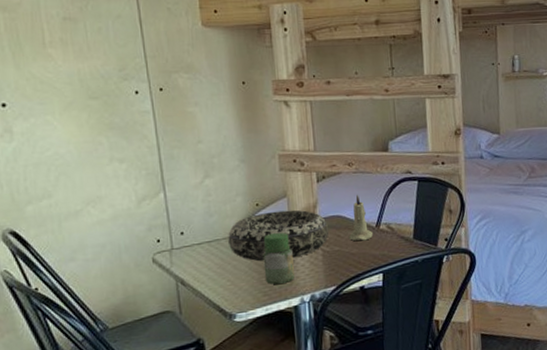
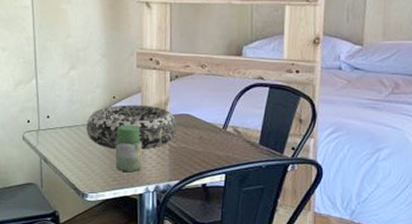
candle: present [348,194,373,241] -> none [195,95,219,141]

